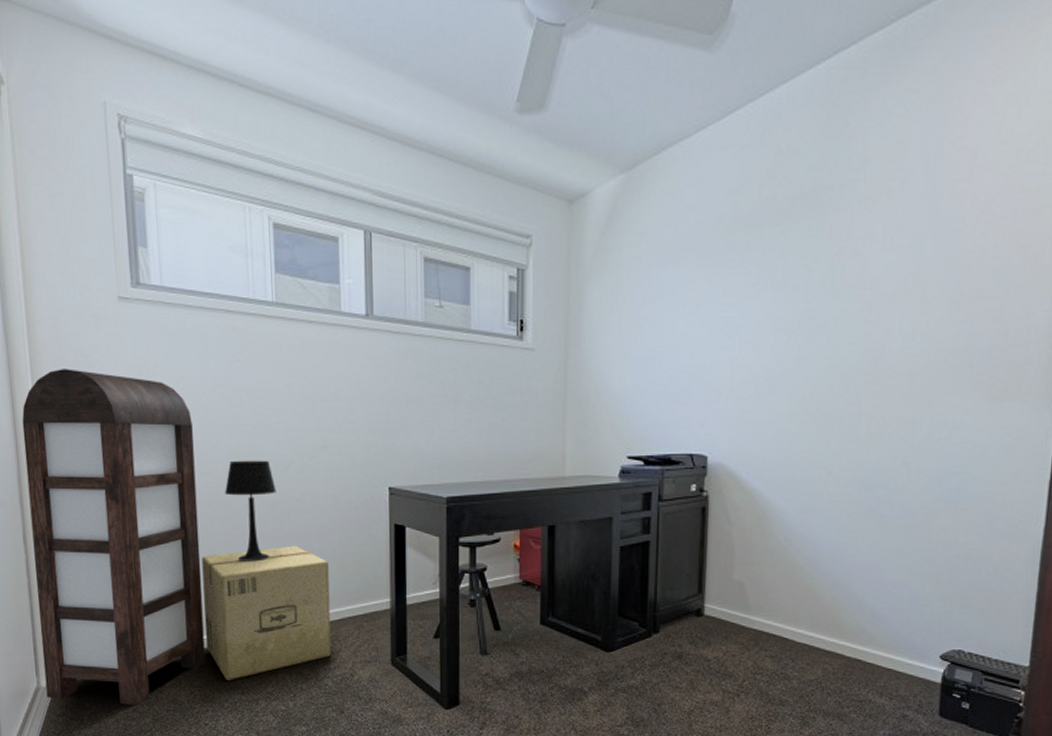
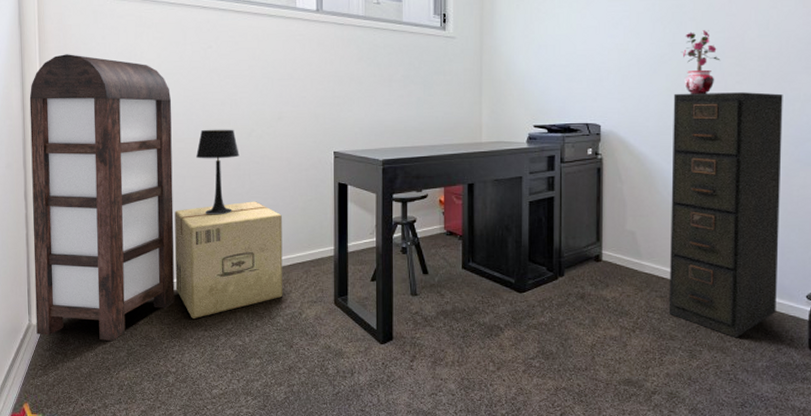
filing cabinet: none [779,417,928,703] -> present [668,92,783,338]
potted plant: none [808,341,855,419] -> present [682,30,721,94]

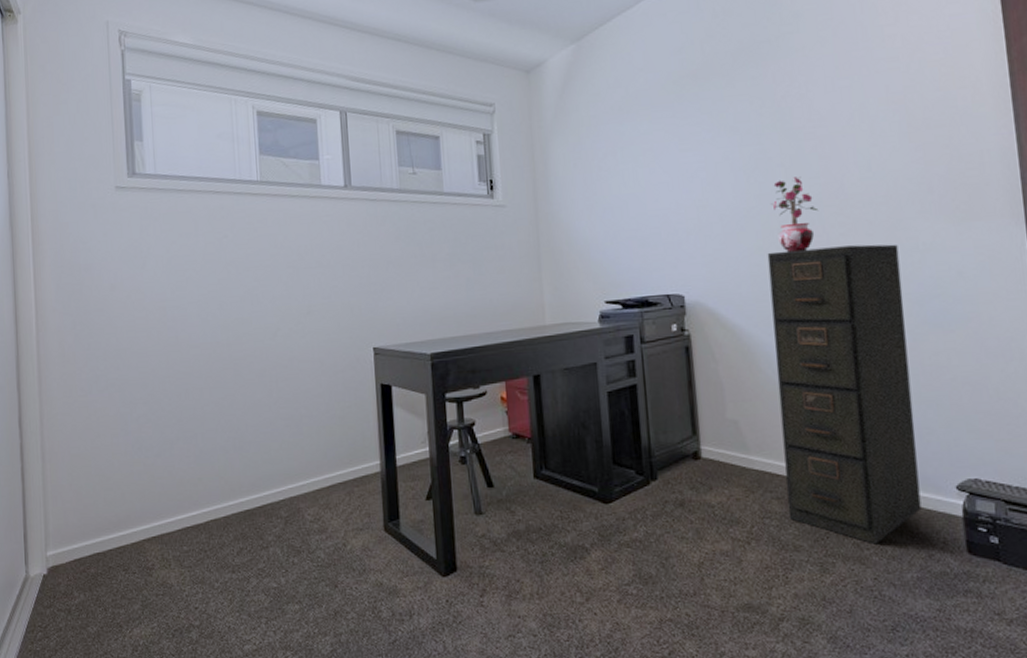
bookshelf: present [29,54,175,341] -> none [22,255,196,592]
cardboard box: present [175,201,283,319] -> none [192,412,323,558]
table lamp: present [196,129,239,215] -> none [214,329,264,432]

